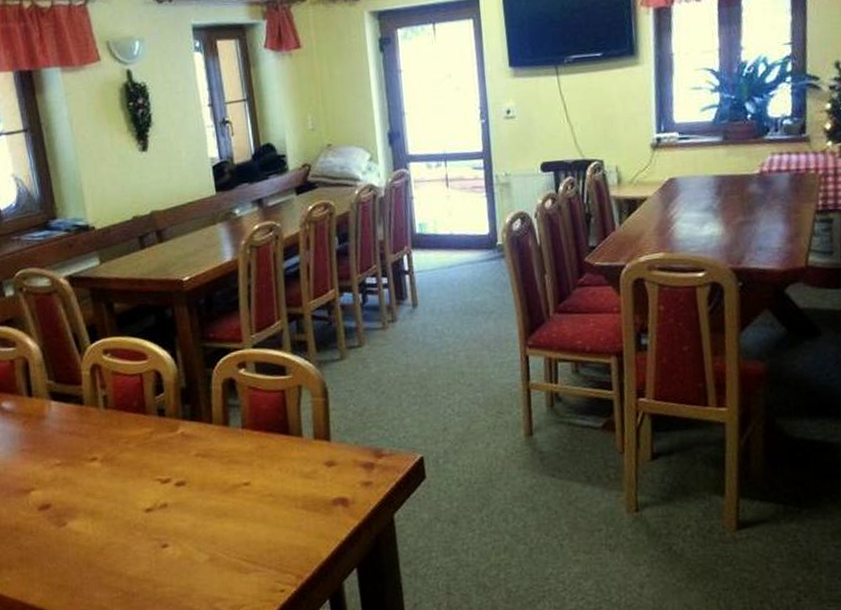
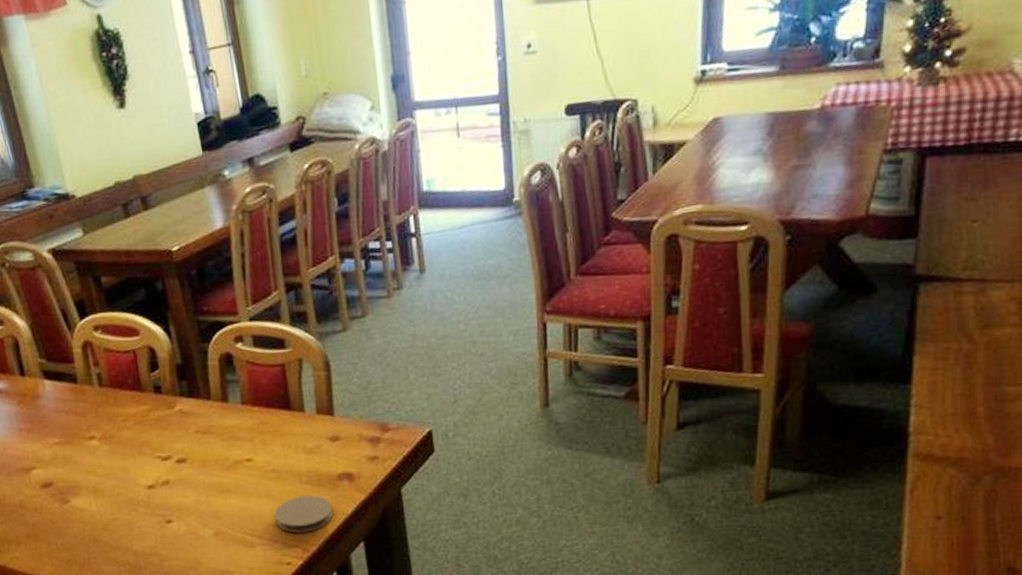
coaster: none [270,520,328,559] -> present [274,495,334,533]

